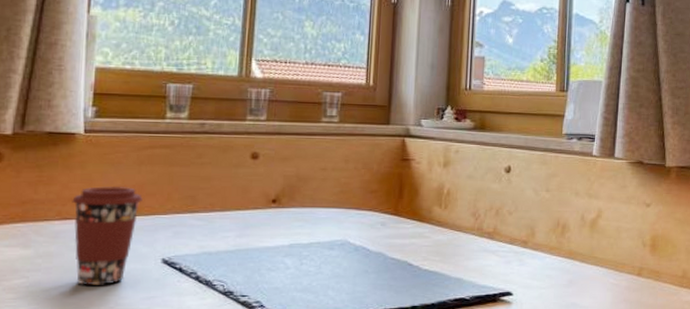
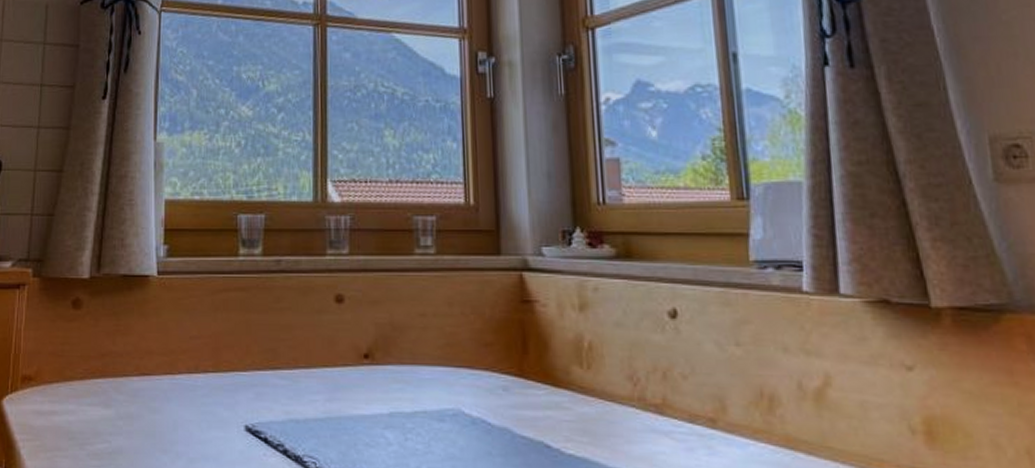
coffee cup: present [72,186,143,286] -> none [149,337,220,456]

